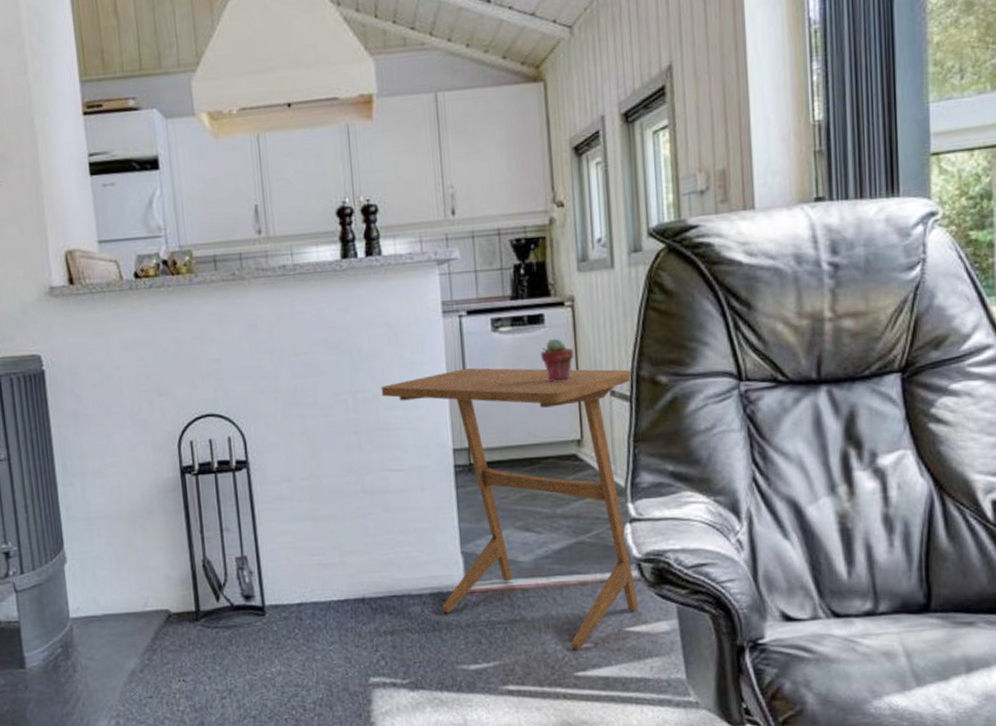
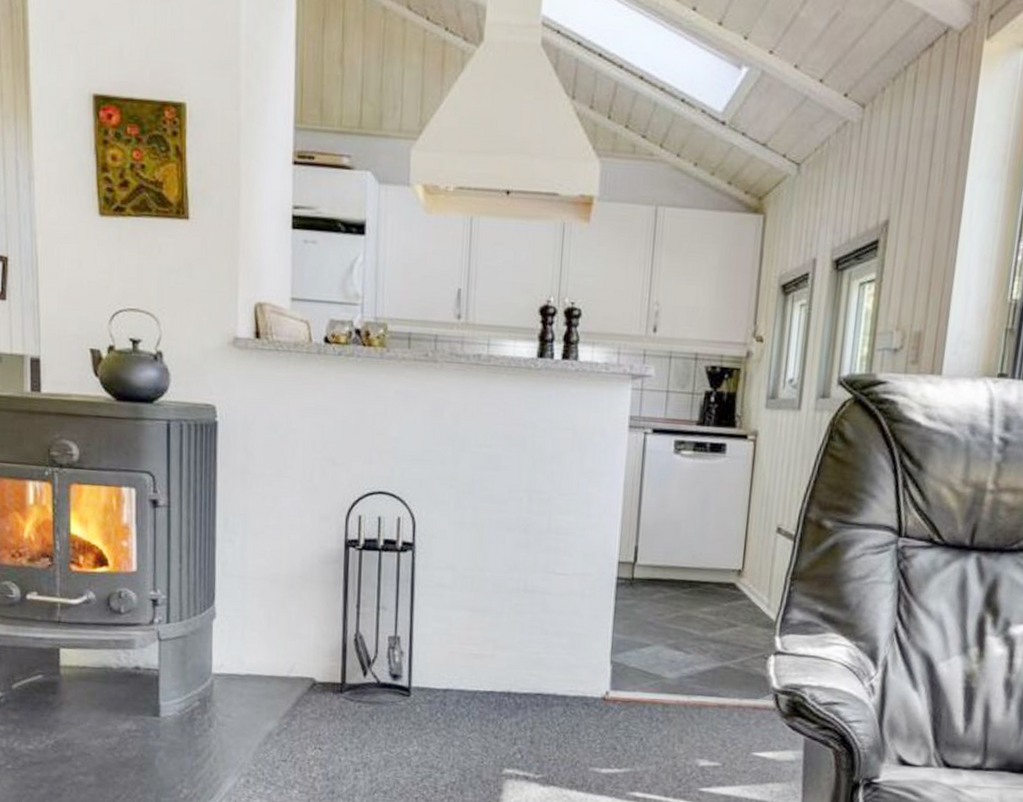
side table: present [381,368,638,651] -> none [556,485,802,768]
potted succulent: present [540,338,574,382] -> none [716,469,749,512]

